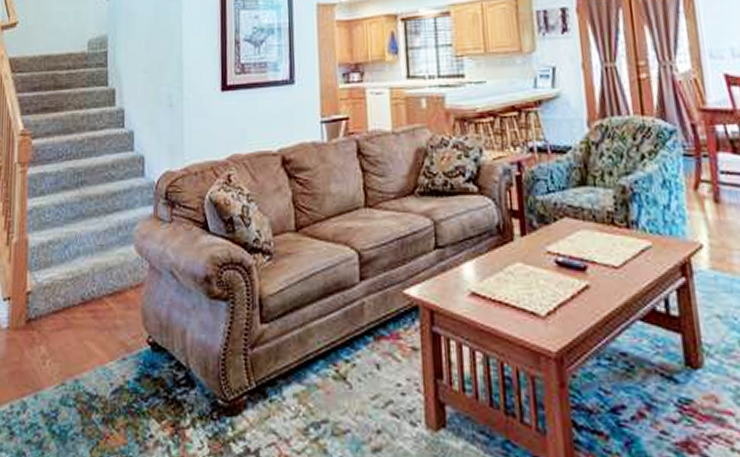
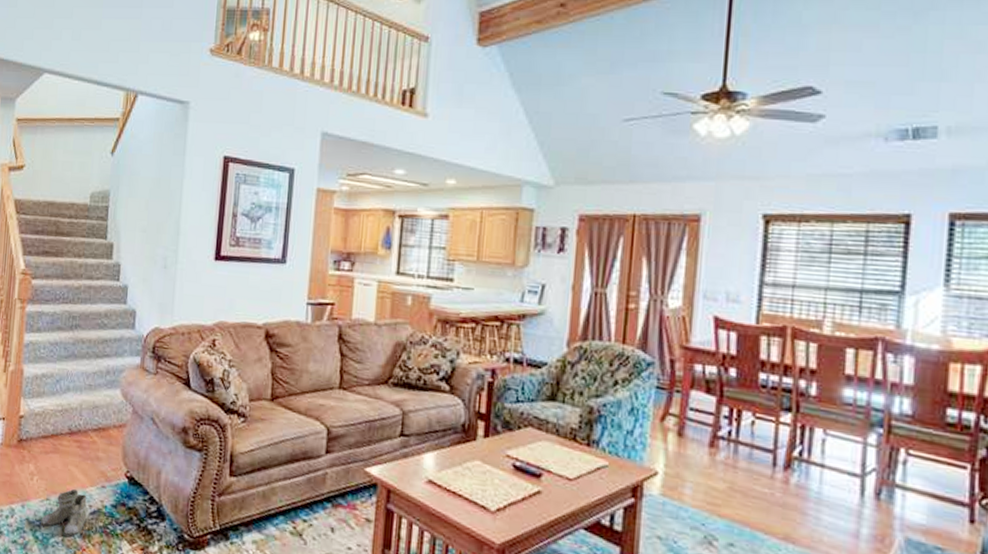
boots: none [57,368,110,426] -> present [41,489,87,537]

